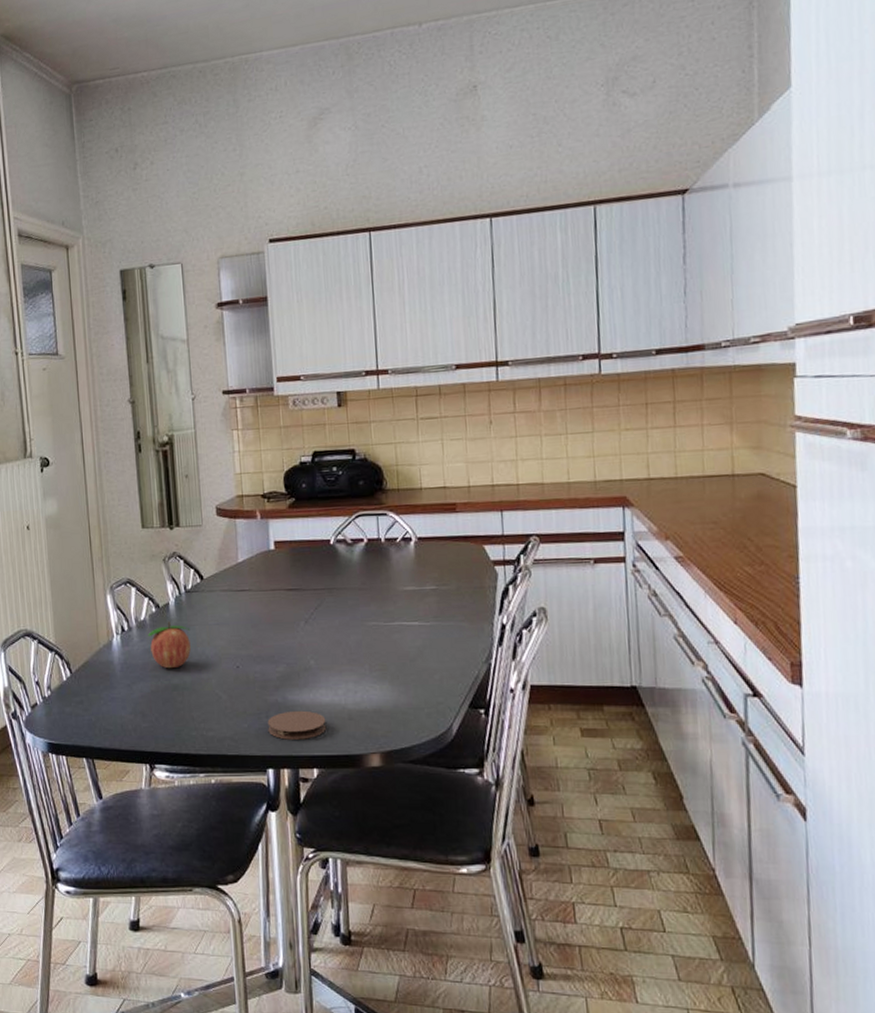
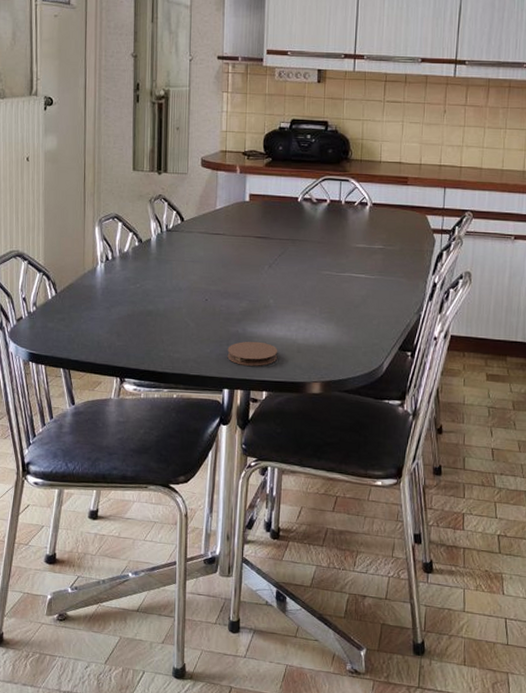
fruit: present [147,622,191,669] -> none [129,255,168,297]

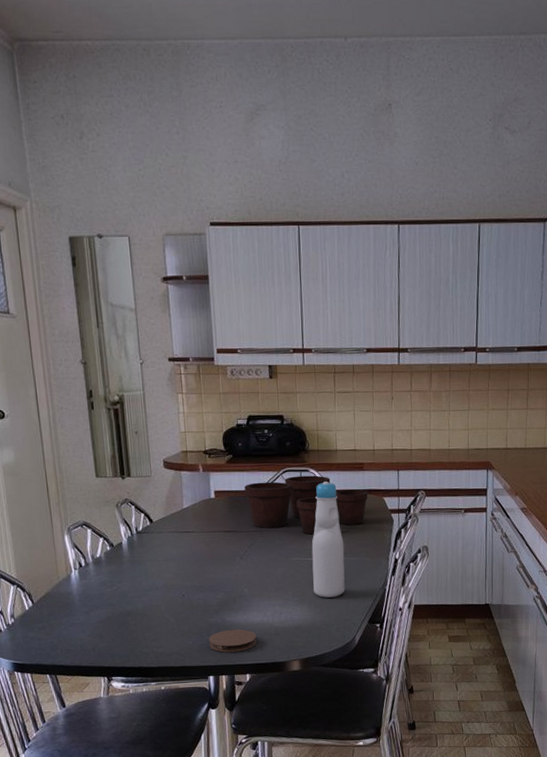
flower pot: none [281,185,410,249] -> present [245,475,368,535]
bottle: none [343,193,380,318] -> present [311,481,345,598]

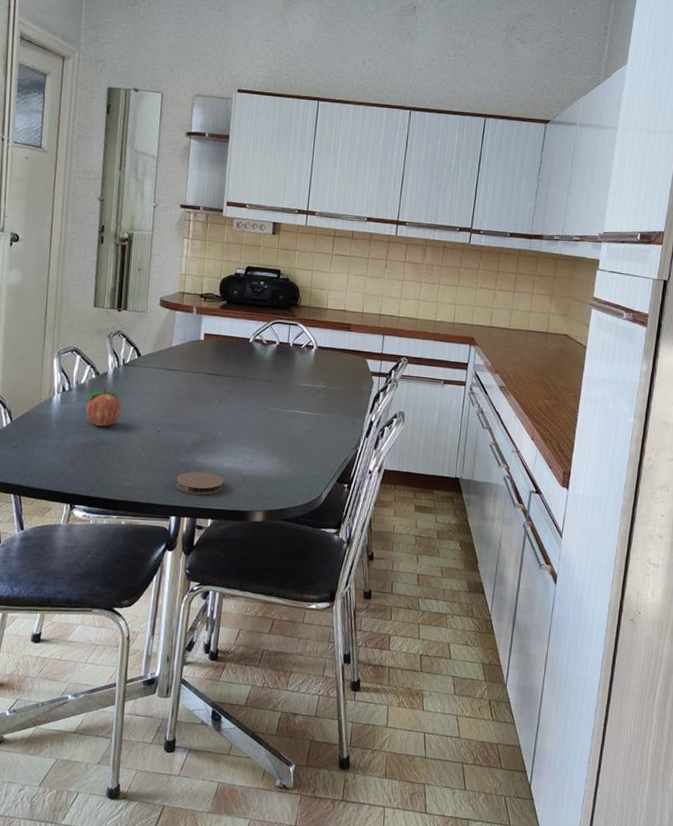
fruit: none [103,558,142,598] -> present [85,388,123,427]
flower pot: present [245,475,368,535] -> none [233,328,352,387]
bottle: present [311,481,345,598] -> none [287,337,323,452]

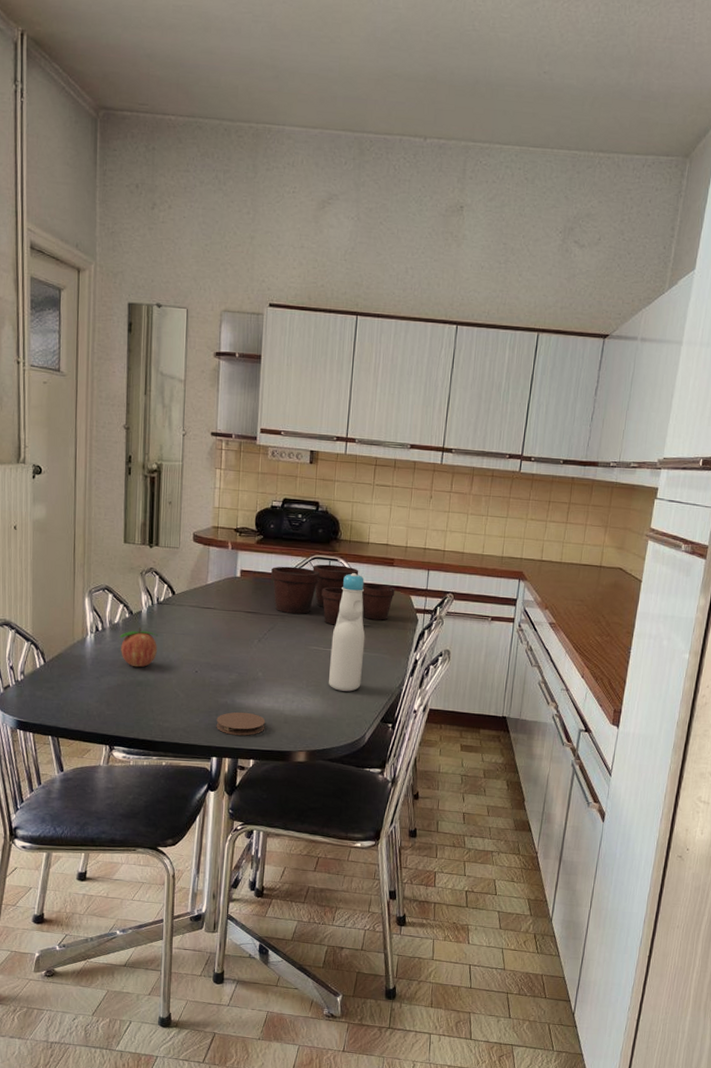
flower pot: none [233,328,352,387] -> present [271,564,395,625]
bottle: none [287,337,323,452] -> present [329,573,365,692]

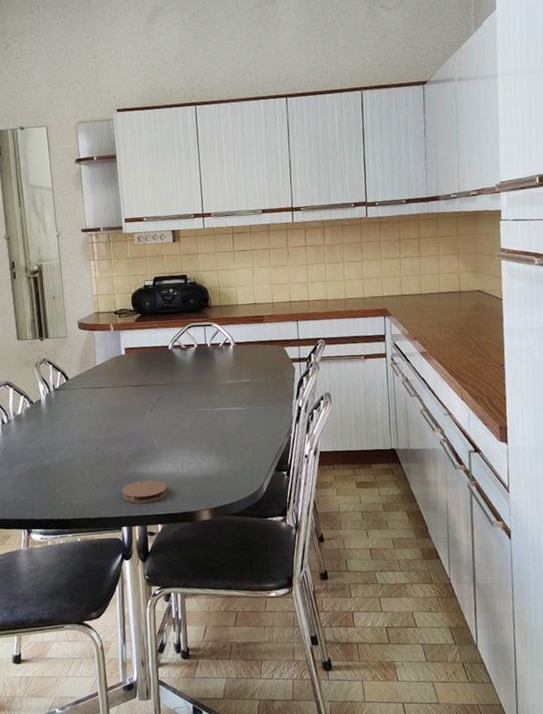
fruit: present [119,627,159,667] -> none [23,415,59,452]
flower pot: present [271,564,395,625] -> none [152,329,269,386]
bottle: present [329,573,365,692] -> none [217,334,251,447]

